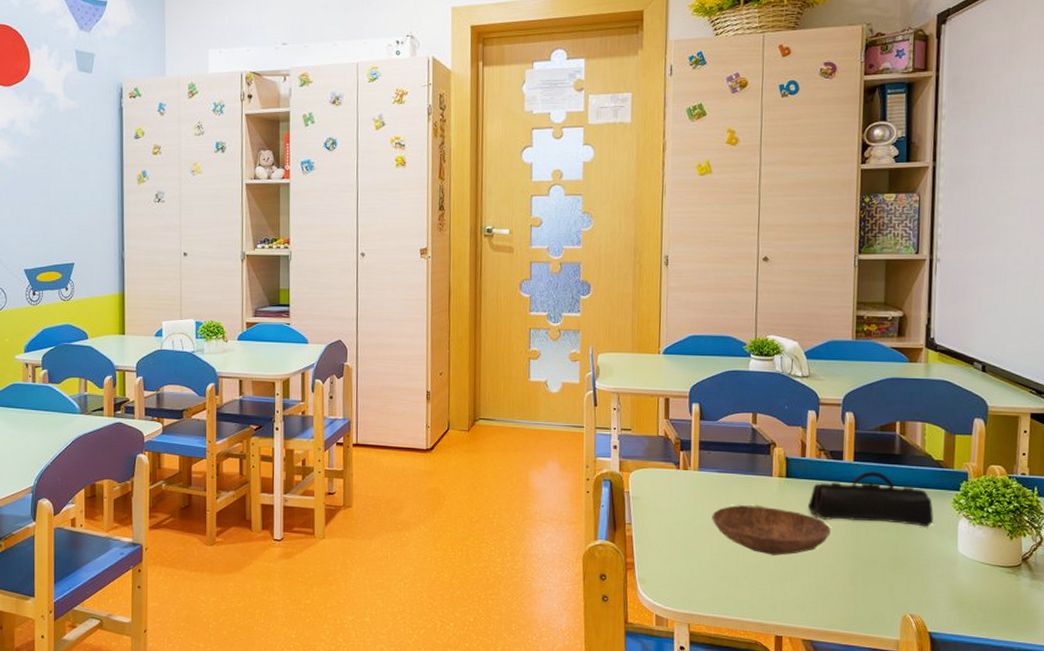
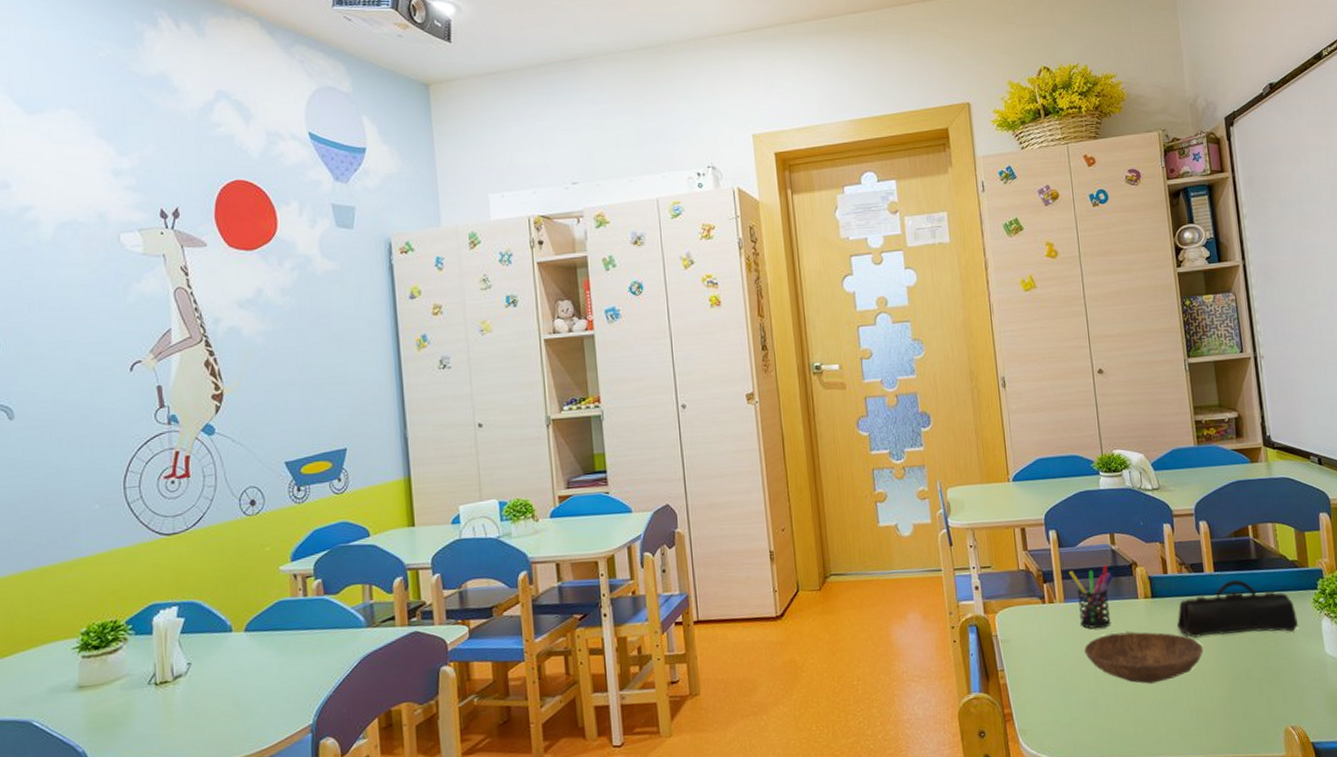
pen holder: none [706,440,750,499] -> present [1068,564,1113,629]

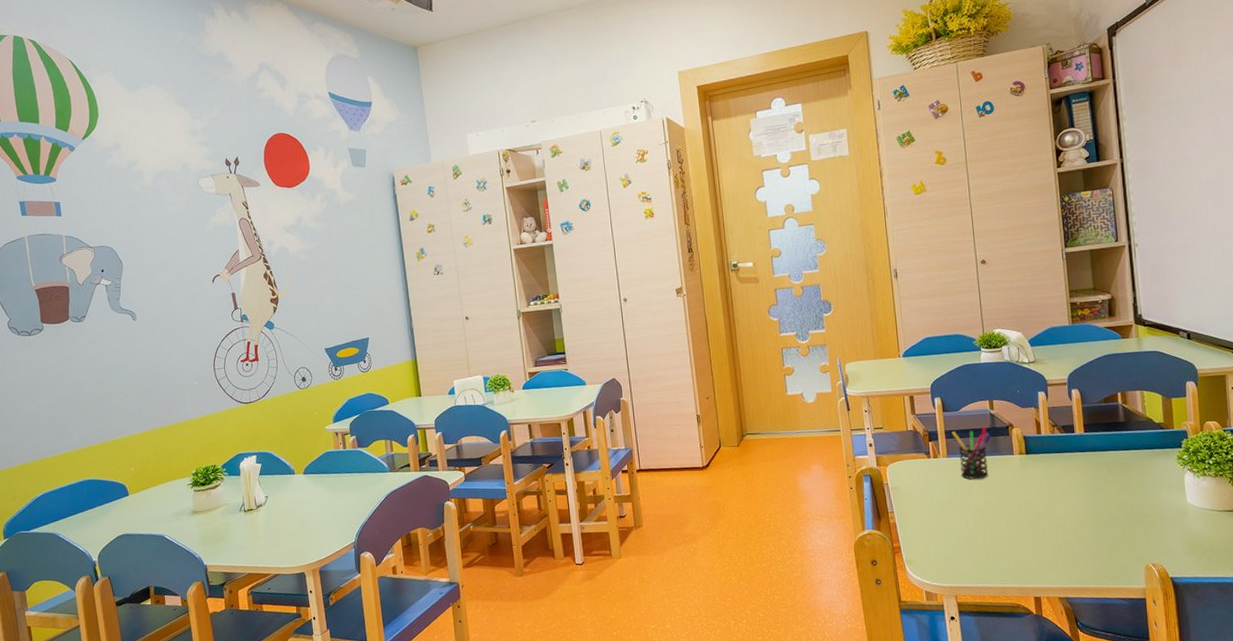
bowl: present [1084,632,1203,684] -> none [964,482,1072,525]
pencil case: present [1176,579,1299,638] -> none [1048,439,1163,488]

